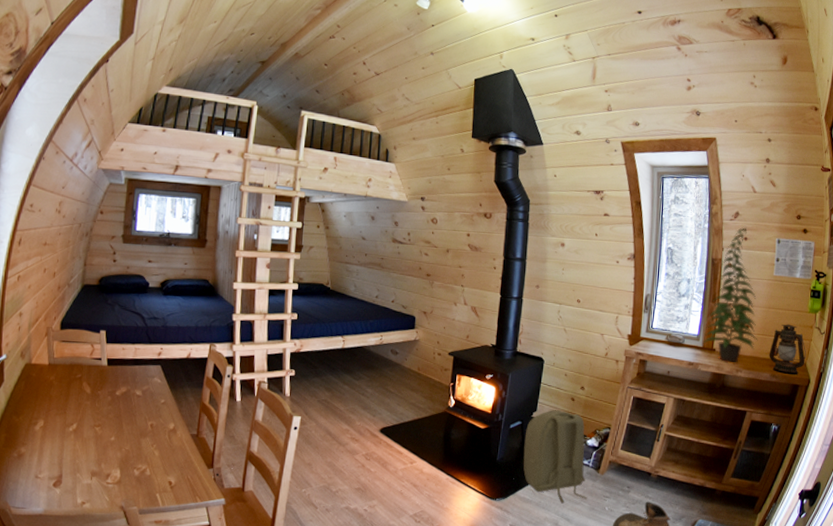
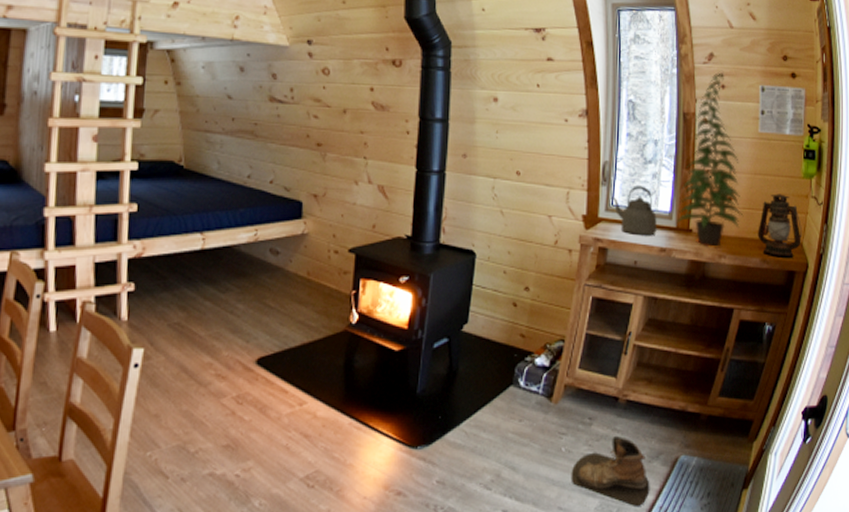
backpack: present [523,410,588,503] -> none [452,320,538,446]
kettle: none [650,314,687,353] -> present [610,186,657,236]

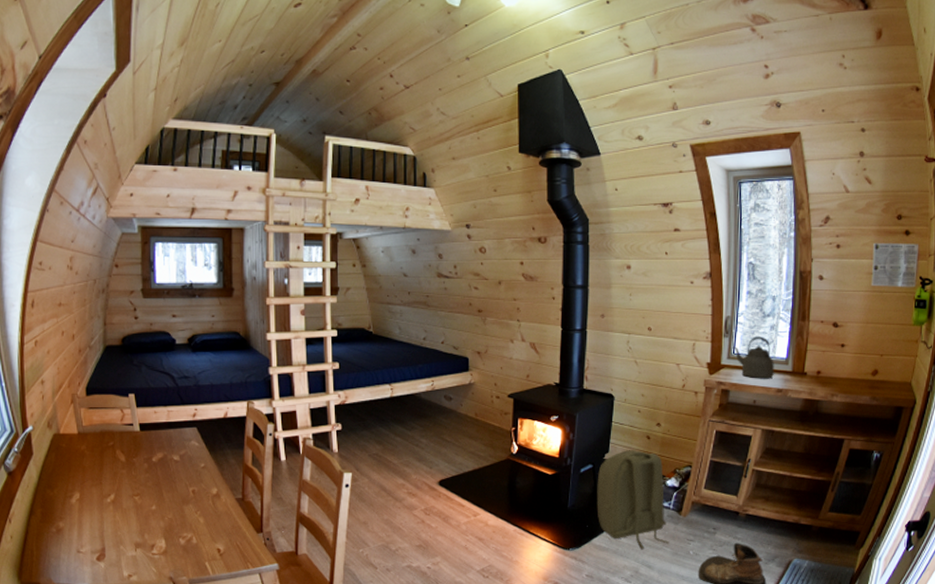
backpack: none [452,320,538,446] -> present [597,450,670,549]
plant: present [676,70,744,247] -> none [792,231,856,387]
lantern: present [758,194,803,258] -> none [868,340,912,395]

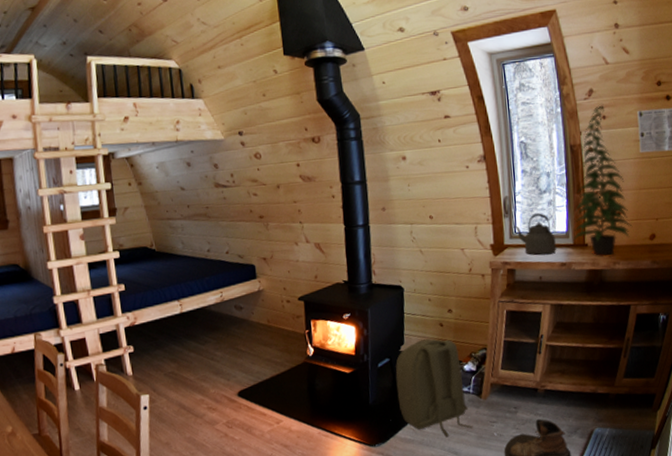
plant: none [792,231,856,387] -> present [573,102,633,256]

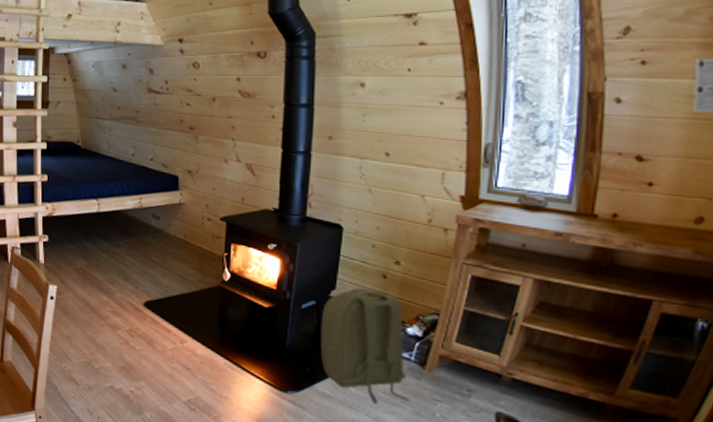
kettle: present [513,213,556,255] -> none [494,168,551,219]
plant: present [573,102,633,256] -> none [577,44,670,235]

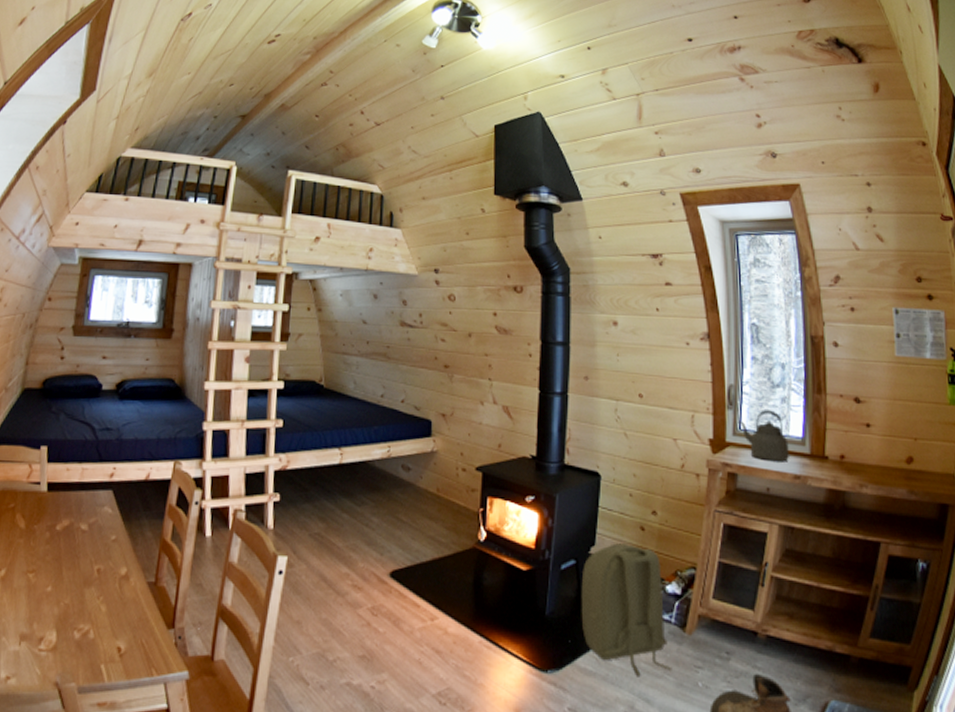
kettle: none [494,168,551,219] -> present [738,410,789,462]

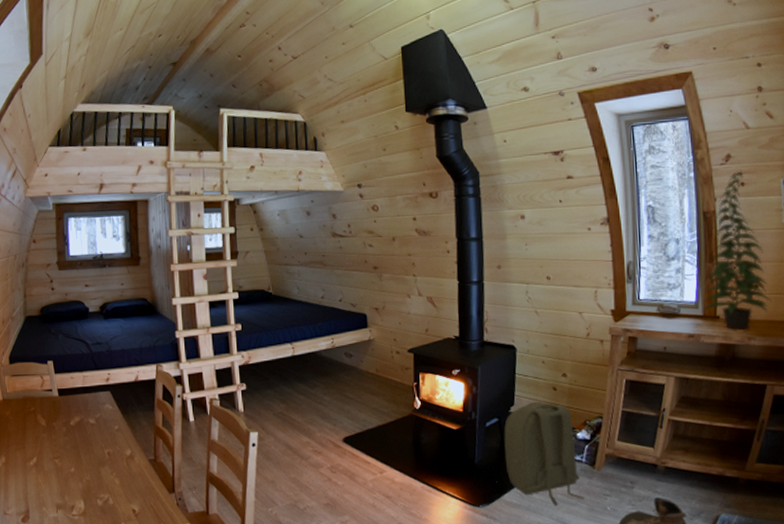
kettle: present [738,410,789,462] -> none [636,280,684,325]
plant: none [810,292,885,476] -> present [703,169,772,331]

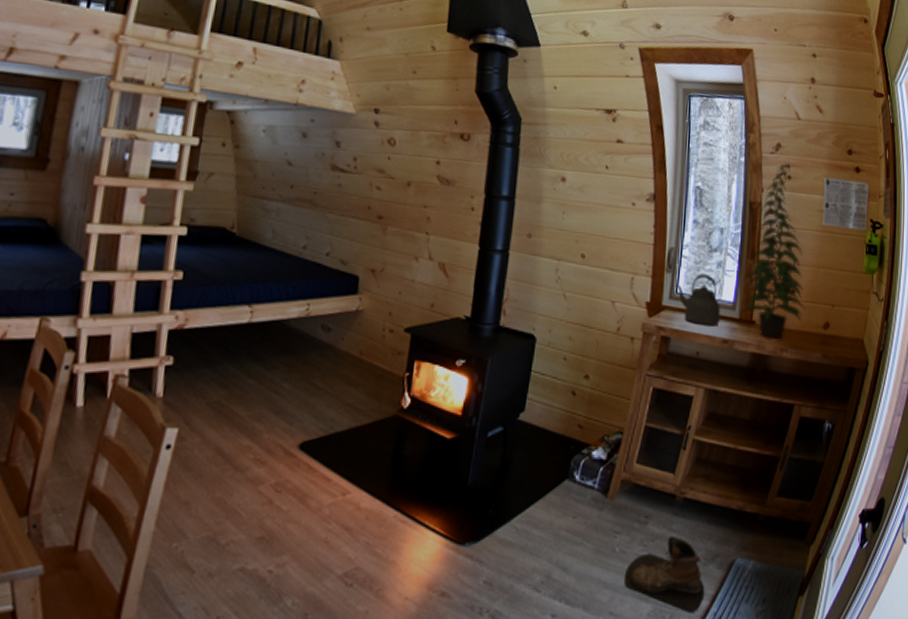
backpack: present [504,402,585,505] -> none [504,409,592,544]
kettle: none [636,280,684,325] -> present [675,274,720,326]

